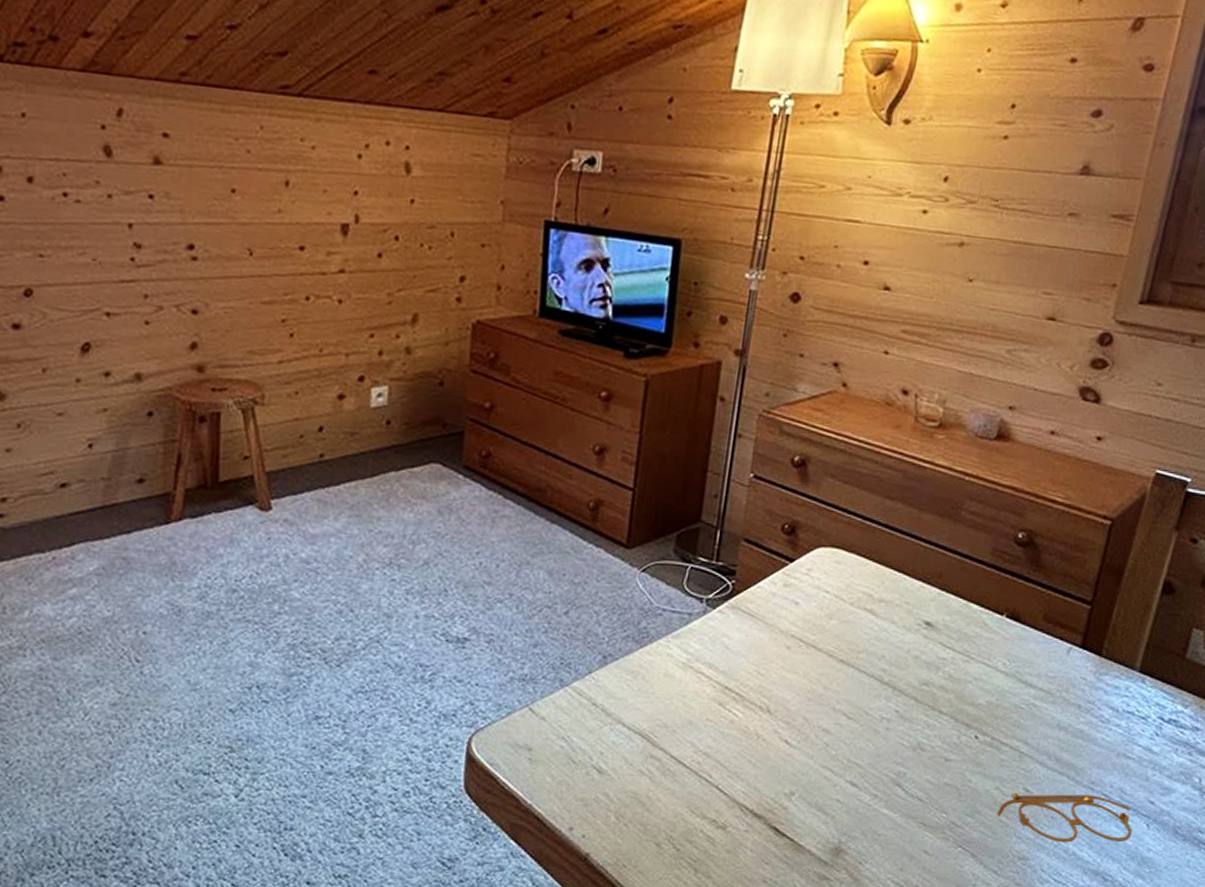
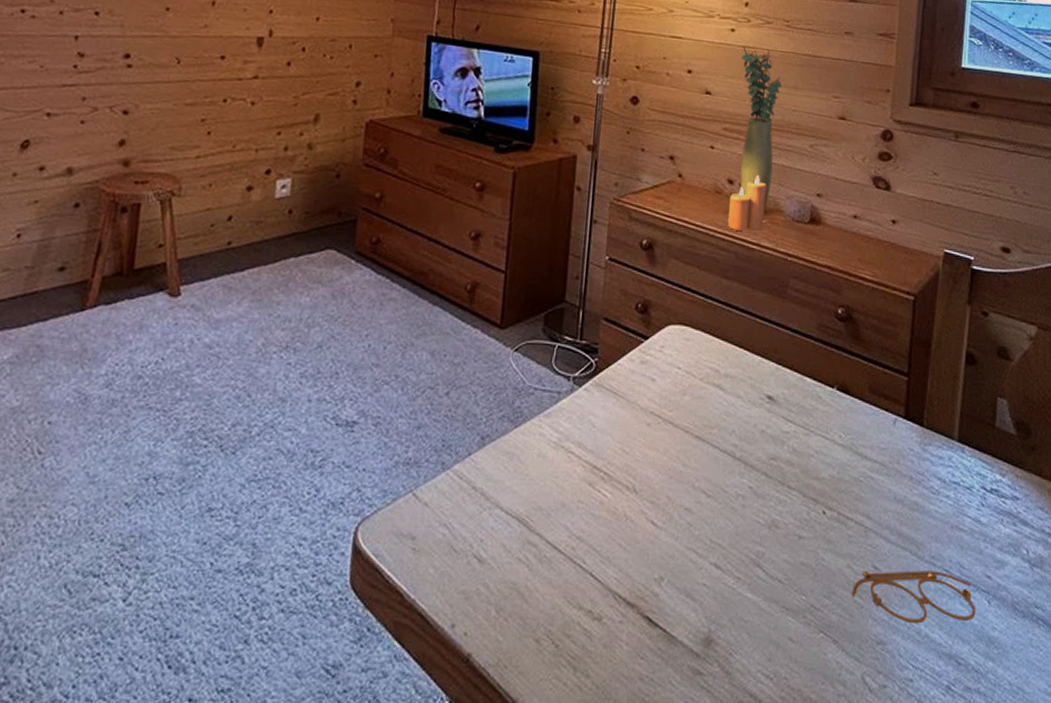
candle: none [897,385,949,449] -> present [727,175,767,232]
vase: none [916,232,981,428] -> present [740,46,783,213]

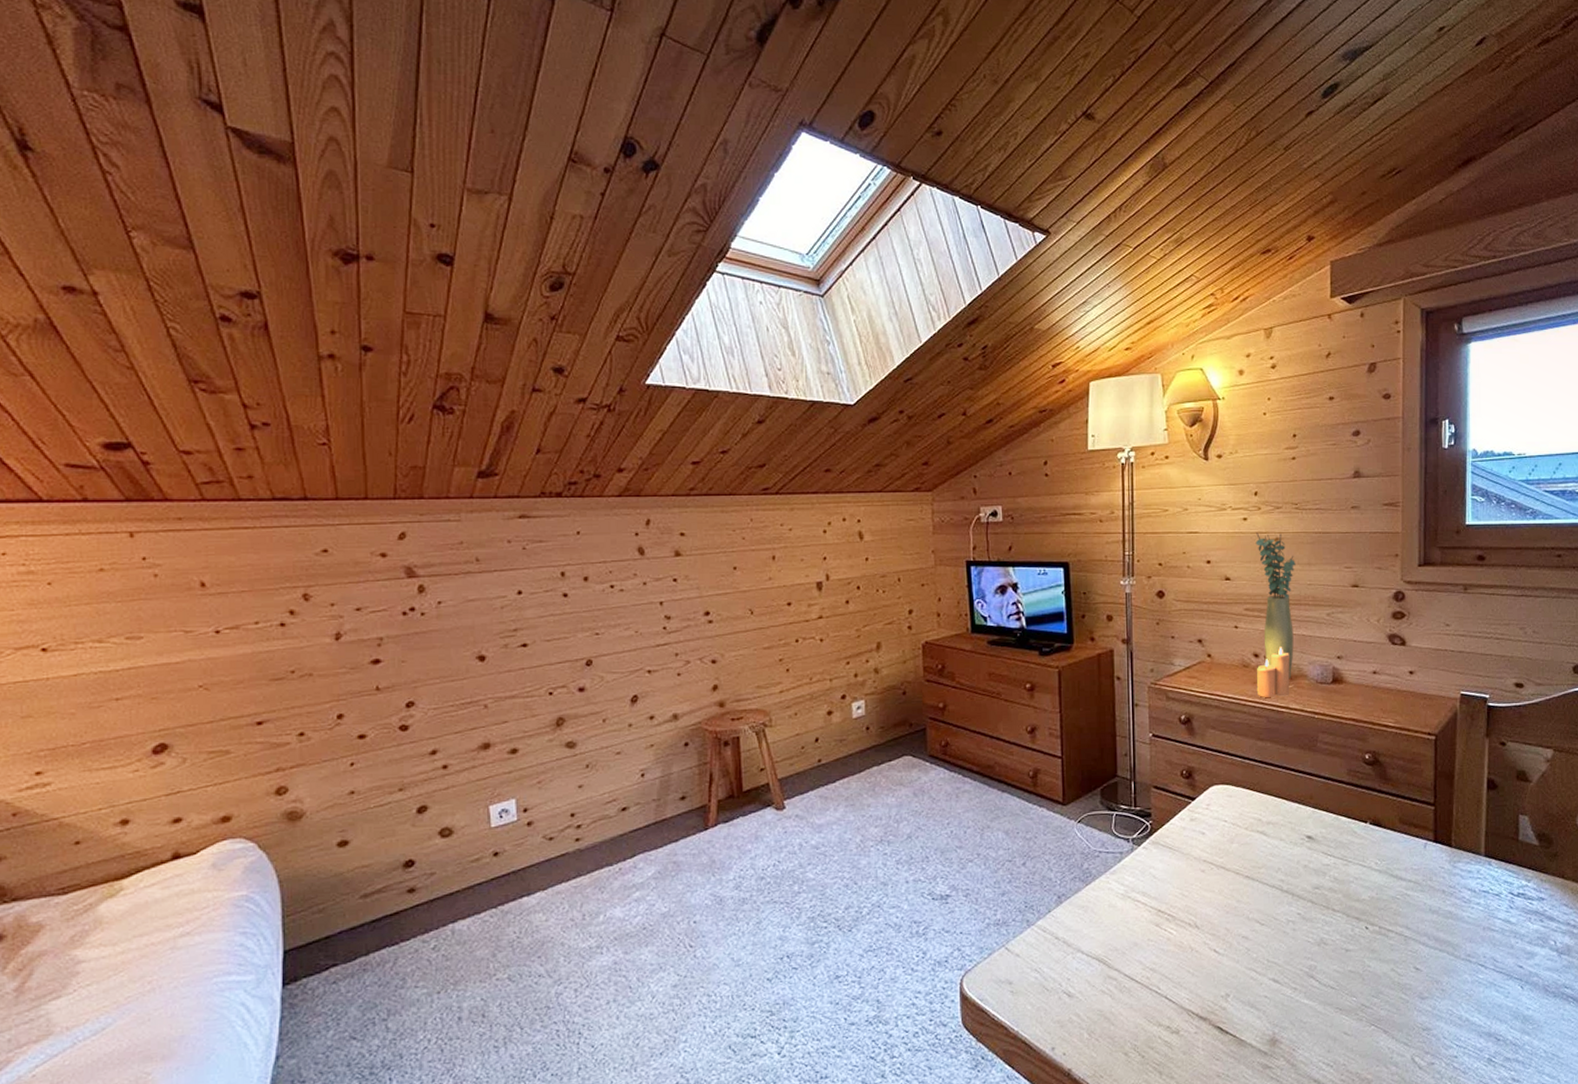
glasses: present [851,570,976,624] -> none [1396,966,1511,1012]

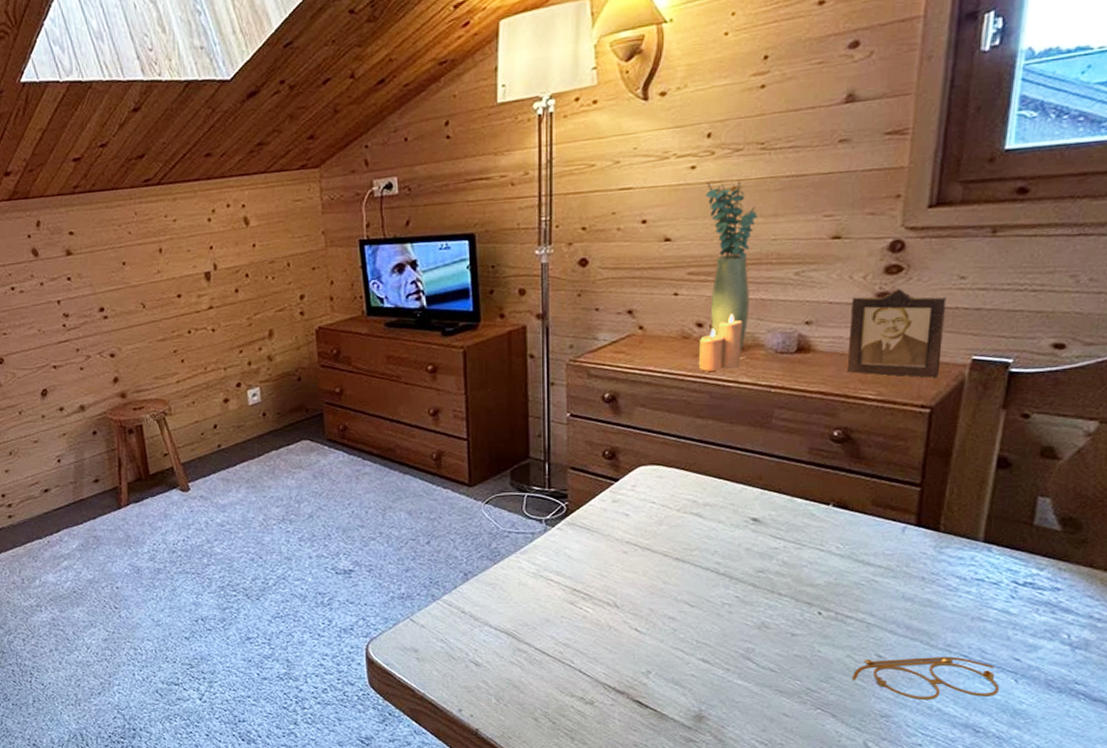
photo frame: none [1370,631,1439,709] -> present [846,288,946,378]
glasses: none [1396,966,1511,1012] -> present [851,656,1000,701]

